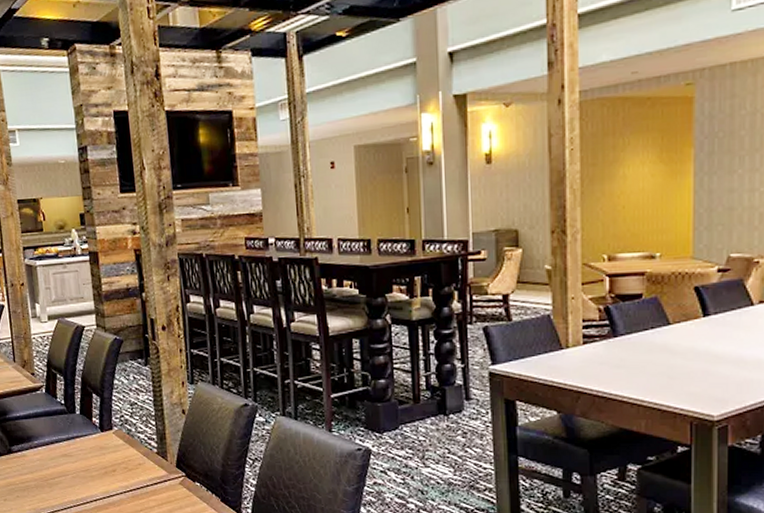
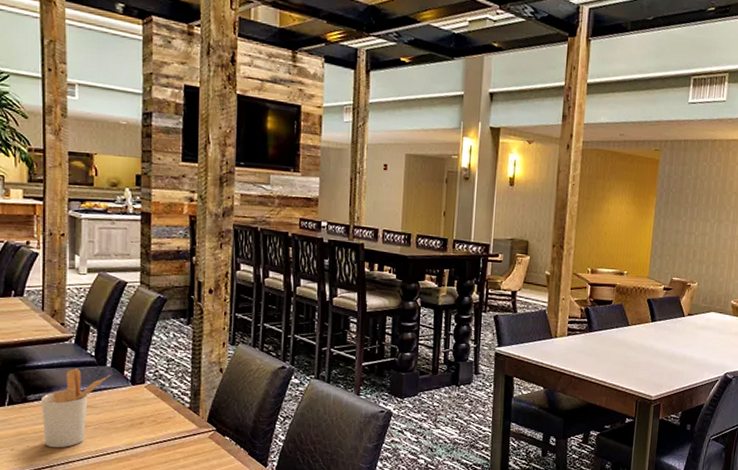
utensil holder: none [23,418,81,498] -> present [41,368,111,448]

